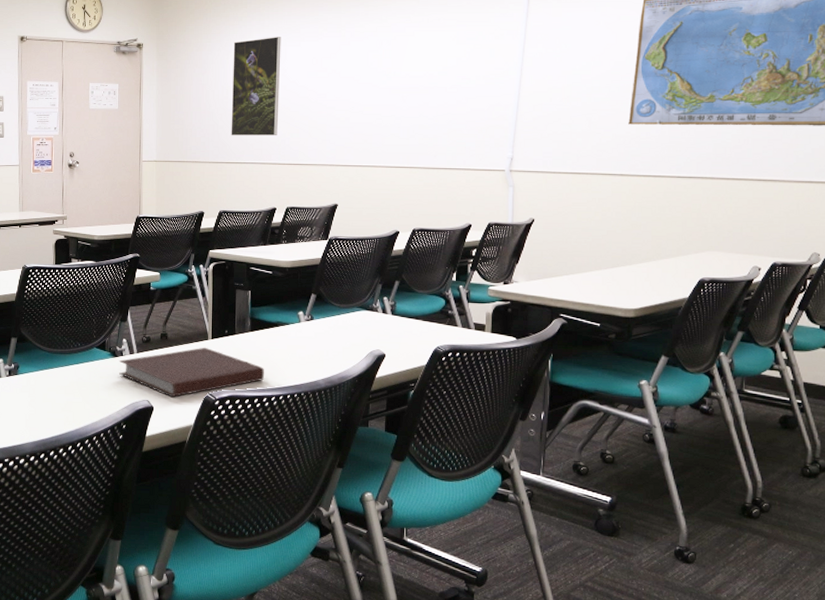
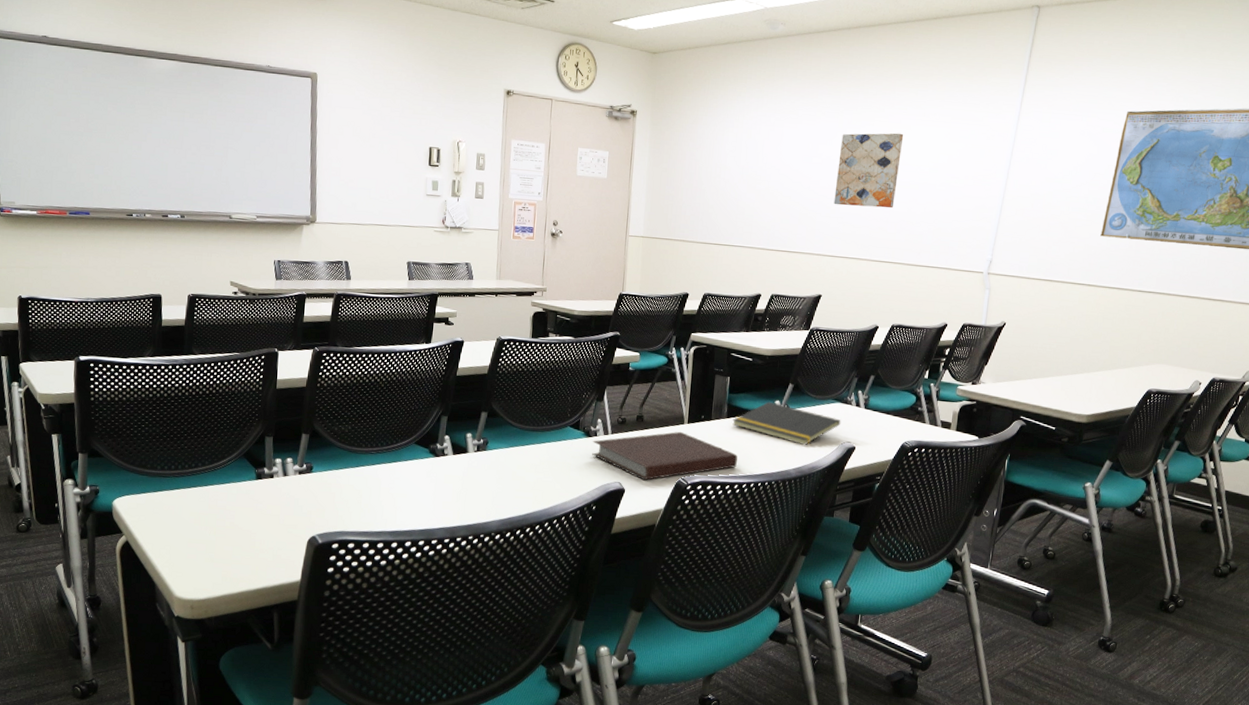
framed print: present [231,37,281,136] -> none [721,116,779,221]
notepad: none [257,313,368,356] -> present [732,401,841,446]
wall art: none [343,41,409,116] -> present [834,133,904,209]

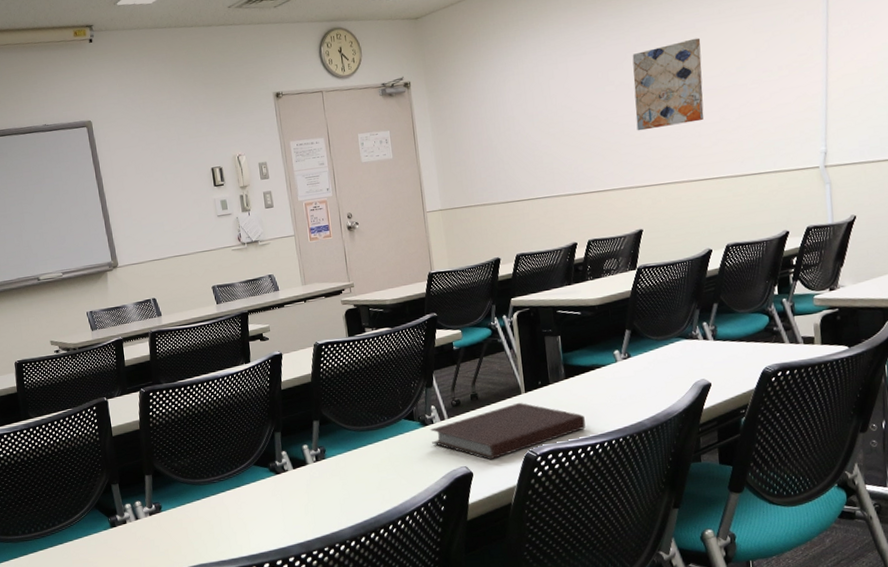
notepad: present [732,401,841,446] -> none [572,353,690,392]

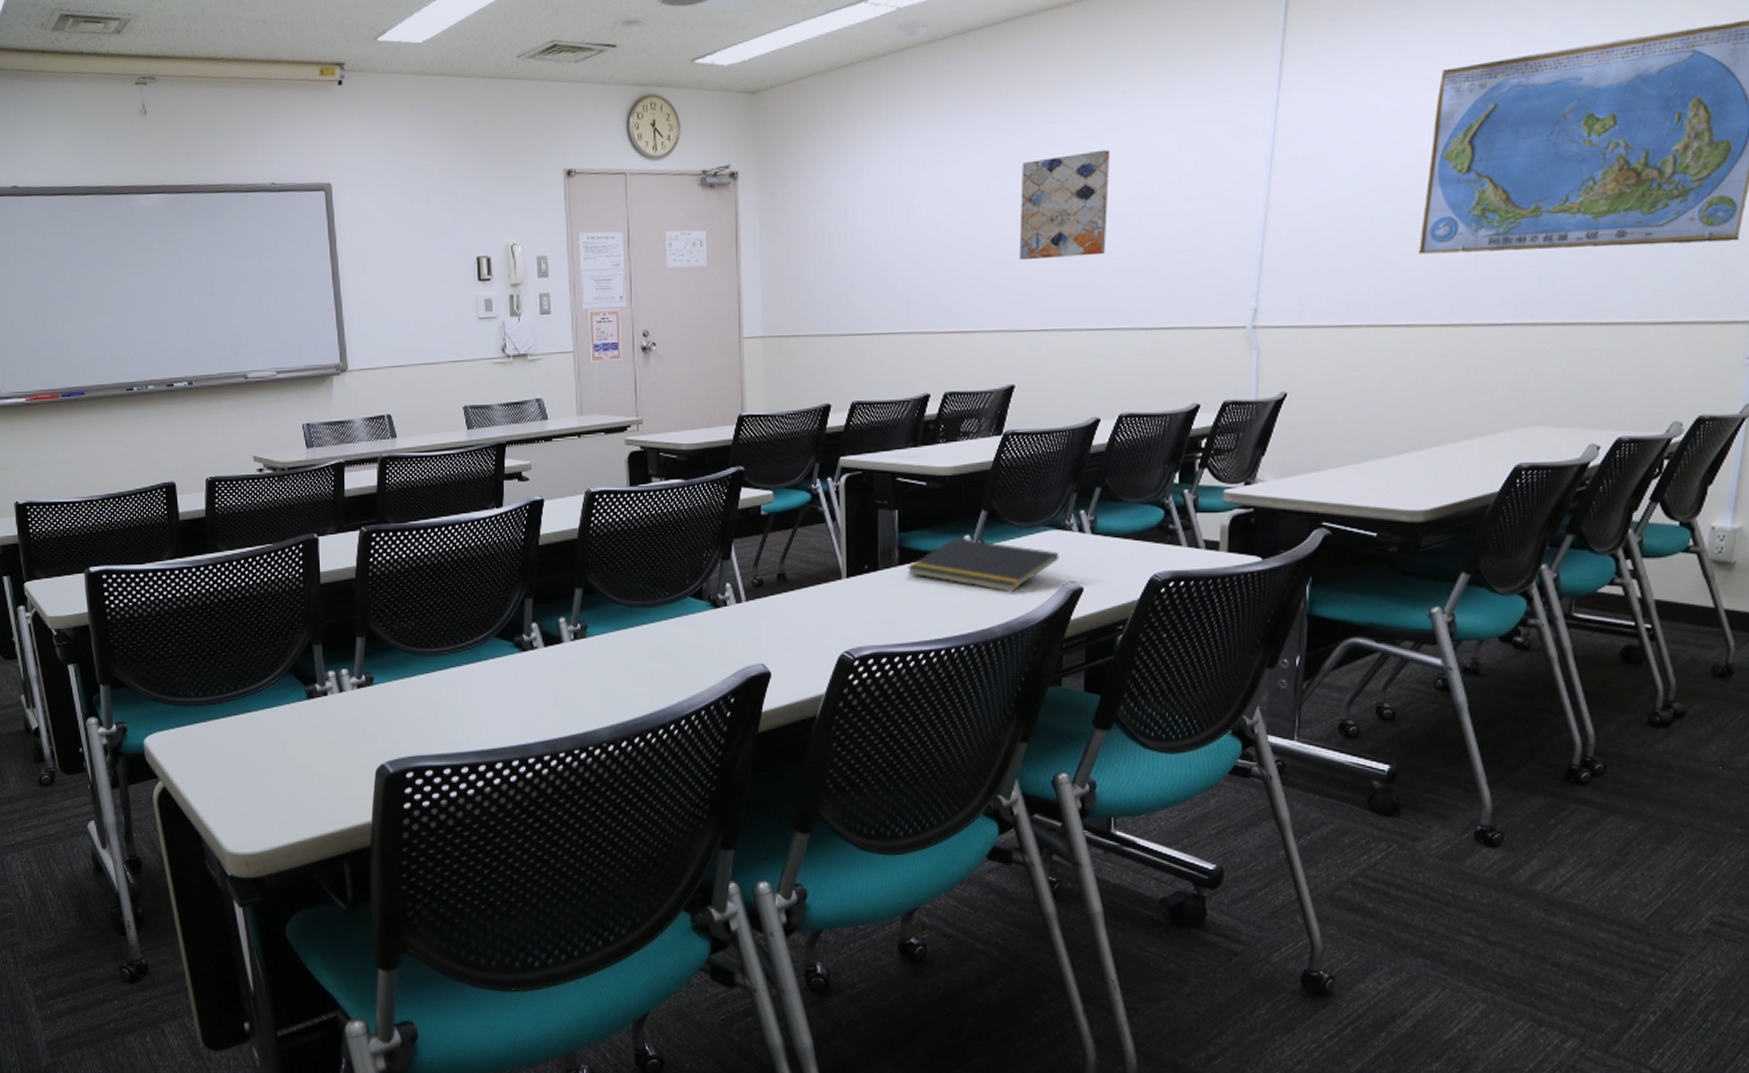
notebook: present [429,402,586,460] -> none [721,589,919,659]
notepad: none [572,353,690,392] -> present [907,537,1059,593]

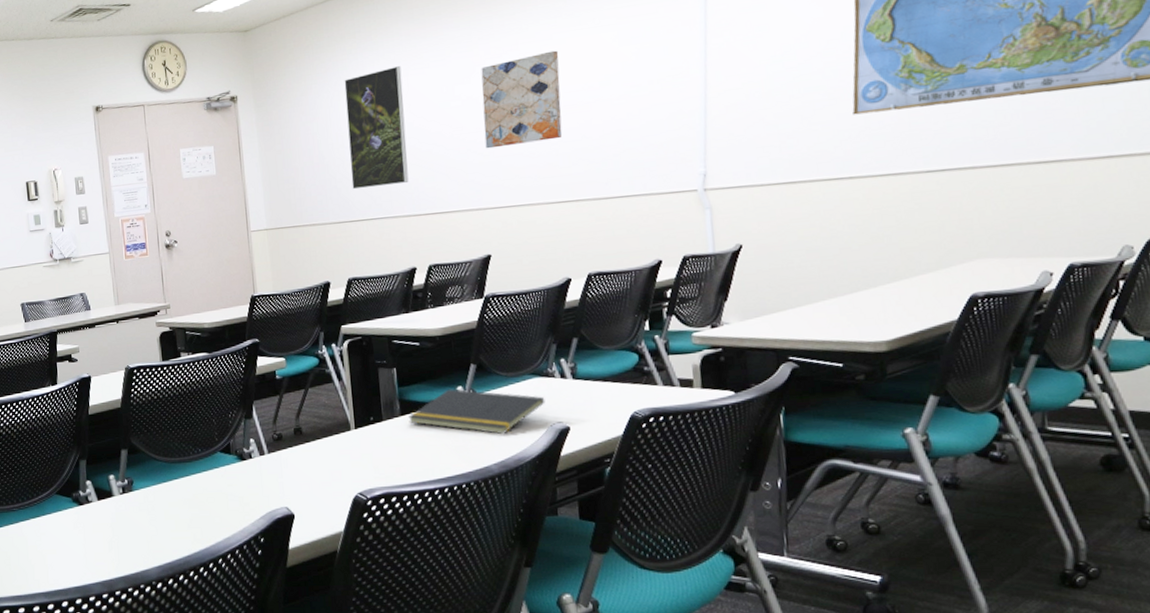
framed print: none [864,152,932,297] -> present [344,66,409,190]

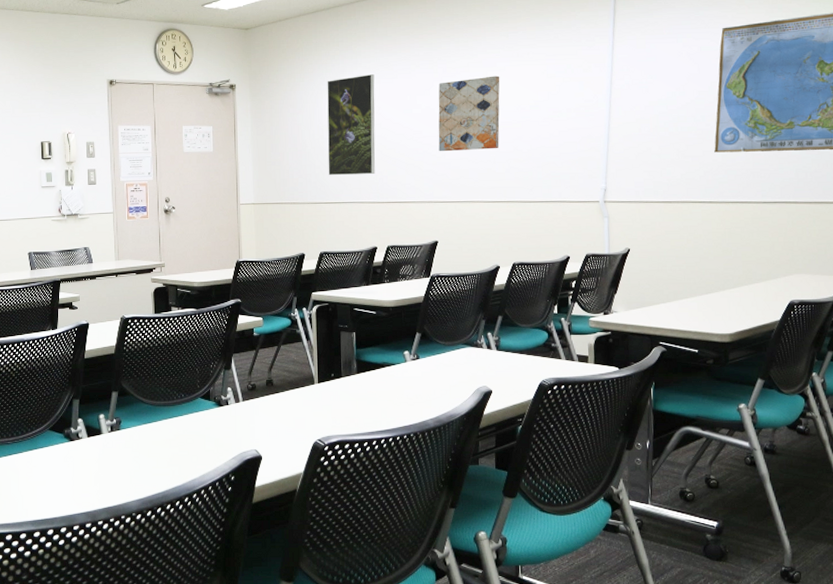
notepad: present [408,389,546,435] -> none [363,353,474,394]

